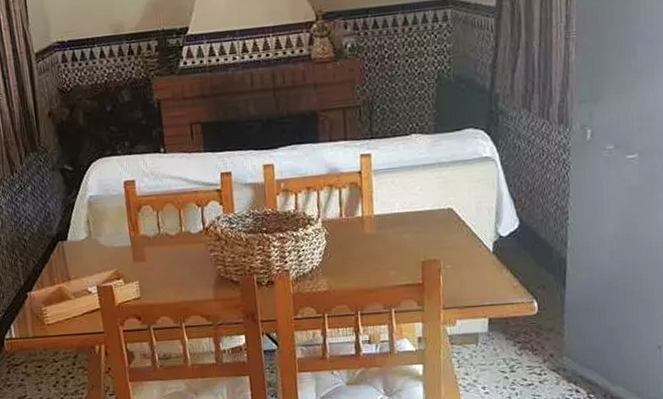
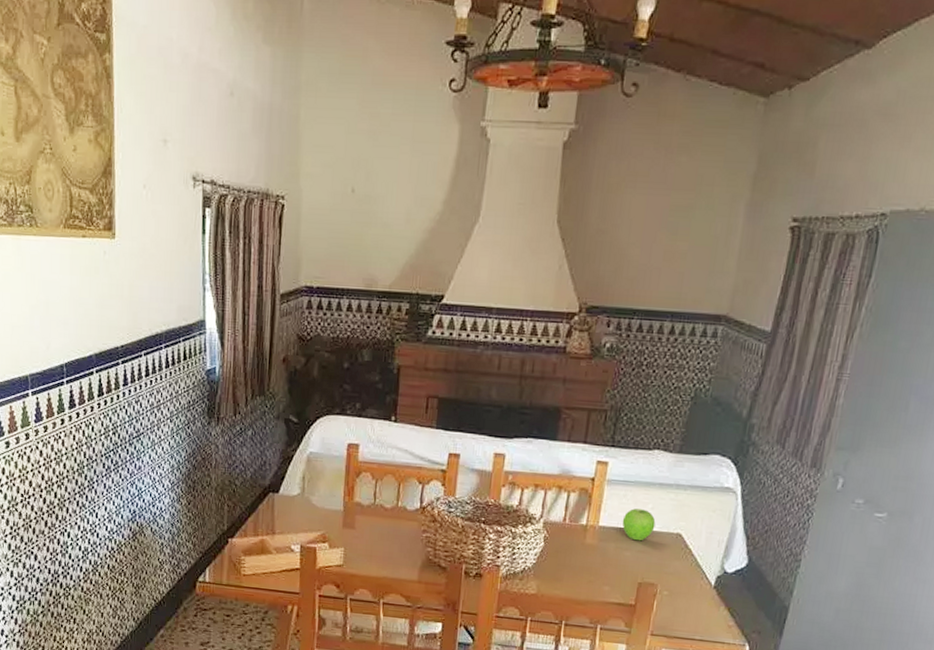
fruit: none [395,192,427,223] -> present [622,508,656,541]

